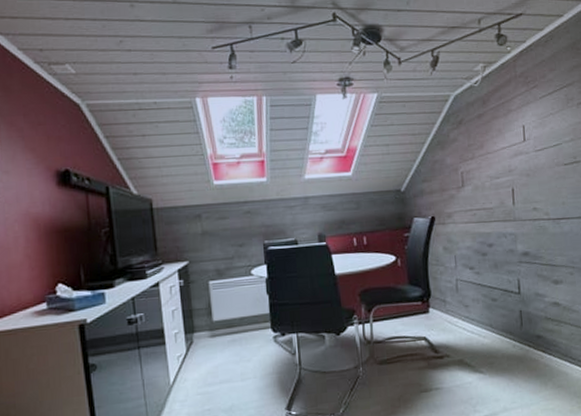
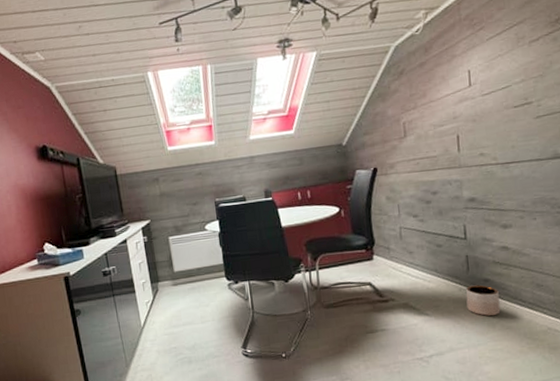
planter: none [519,341,552,374] -> present [465,285,501,316]

